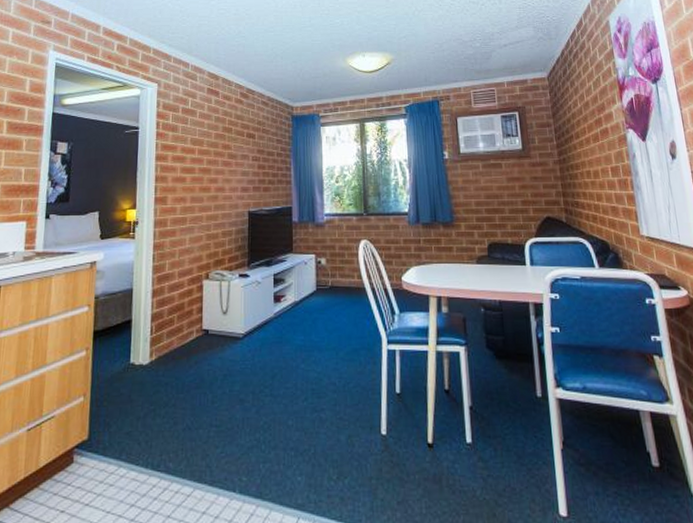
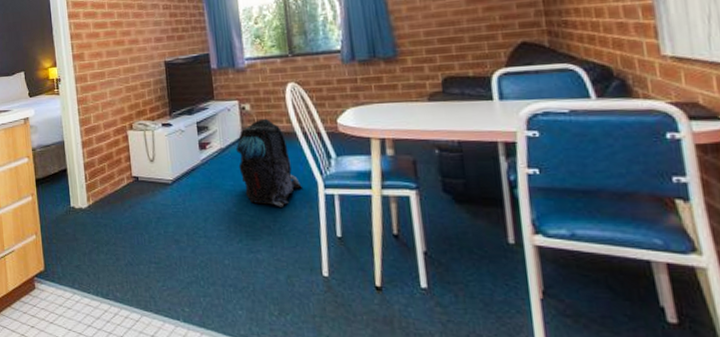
backpack: none [309,273,367,363] -> present [235,118,302,207]

